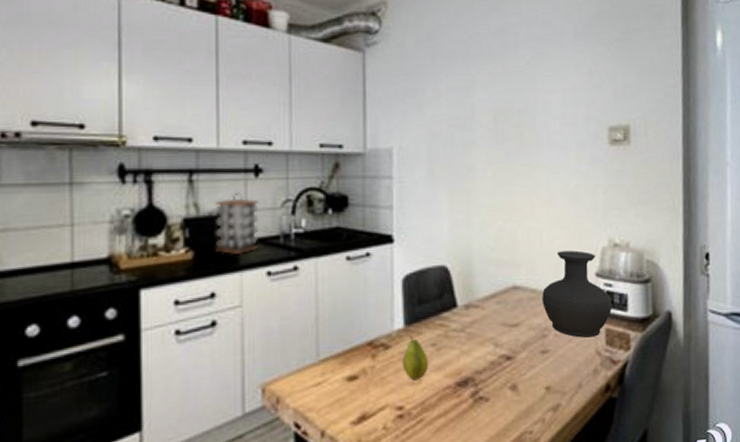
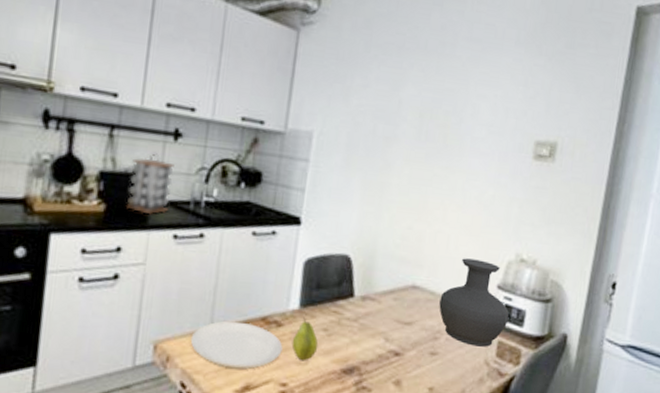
plate: none [298,350,394,400] -> present [190,321,283,369]

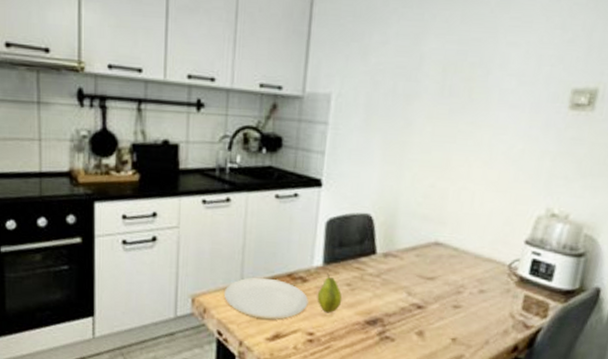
spice rack: present [125,153,175,215] -> none [157,124,199,182]
vase: present [439,258,509,347] -> none [462,214,537,301]

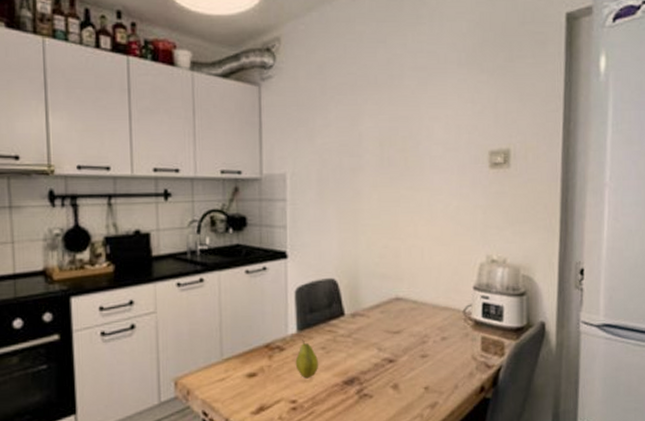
plate: present [223,277,309,320] -> none [205,351,288,393]

